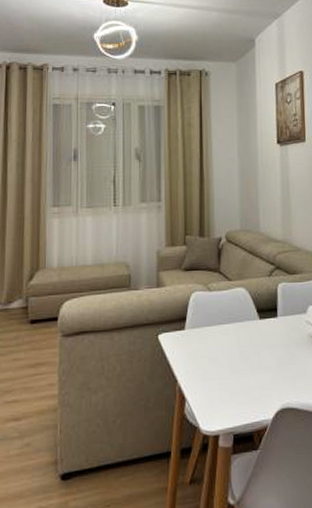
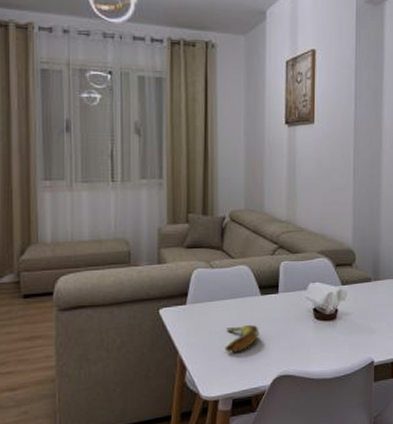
banana: none [224,352,259,381] -> present [225,325,259,352]

